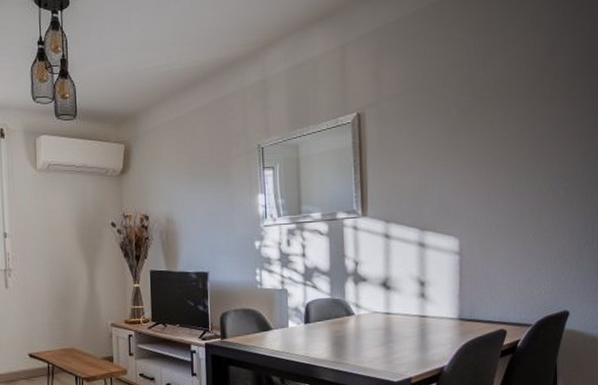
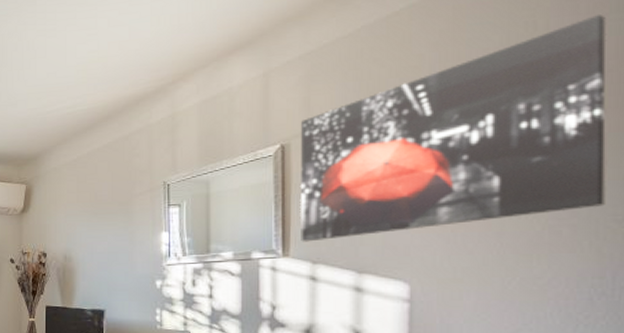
wall art: none [373,18,586,203] -> present [299,14,607,242]

